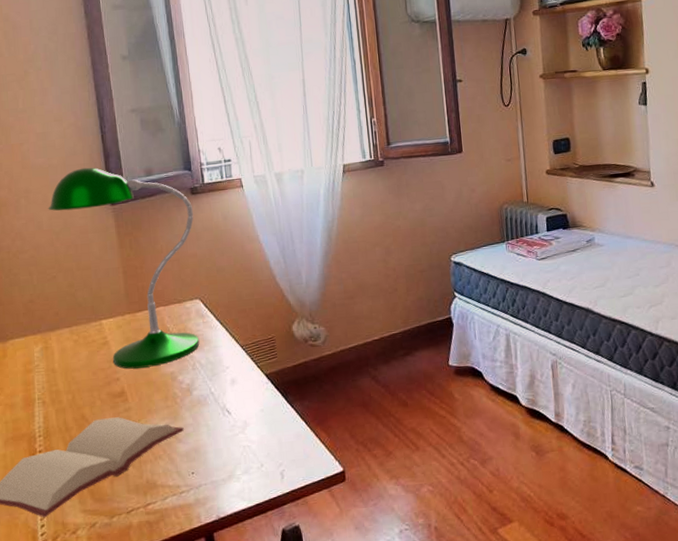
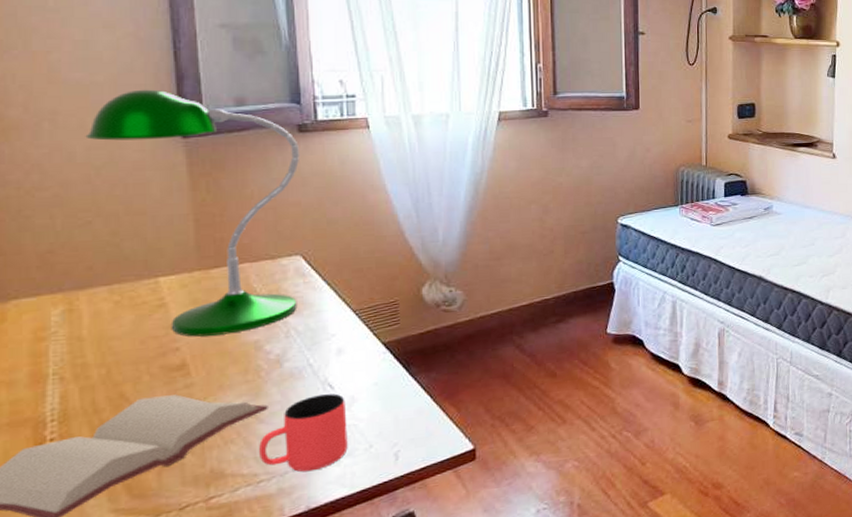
cup: none [179,418,245,486] -> present [259,393,348,472]

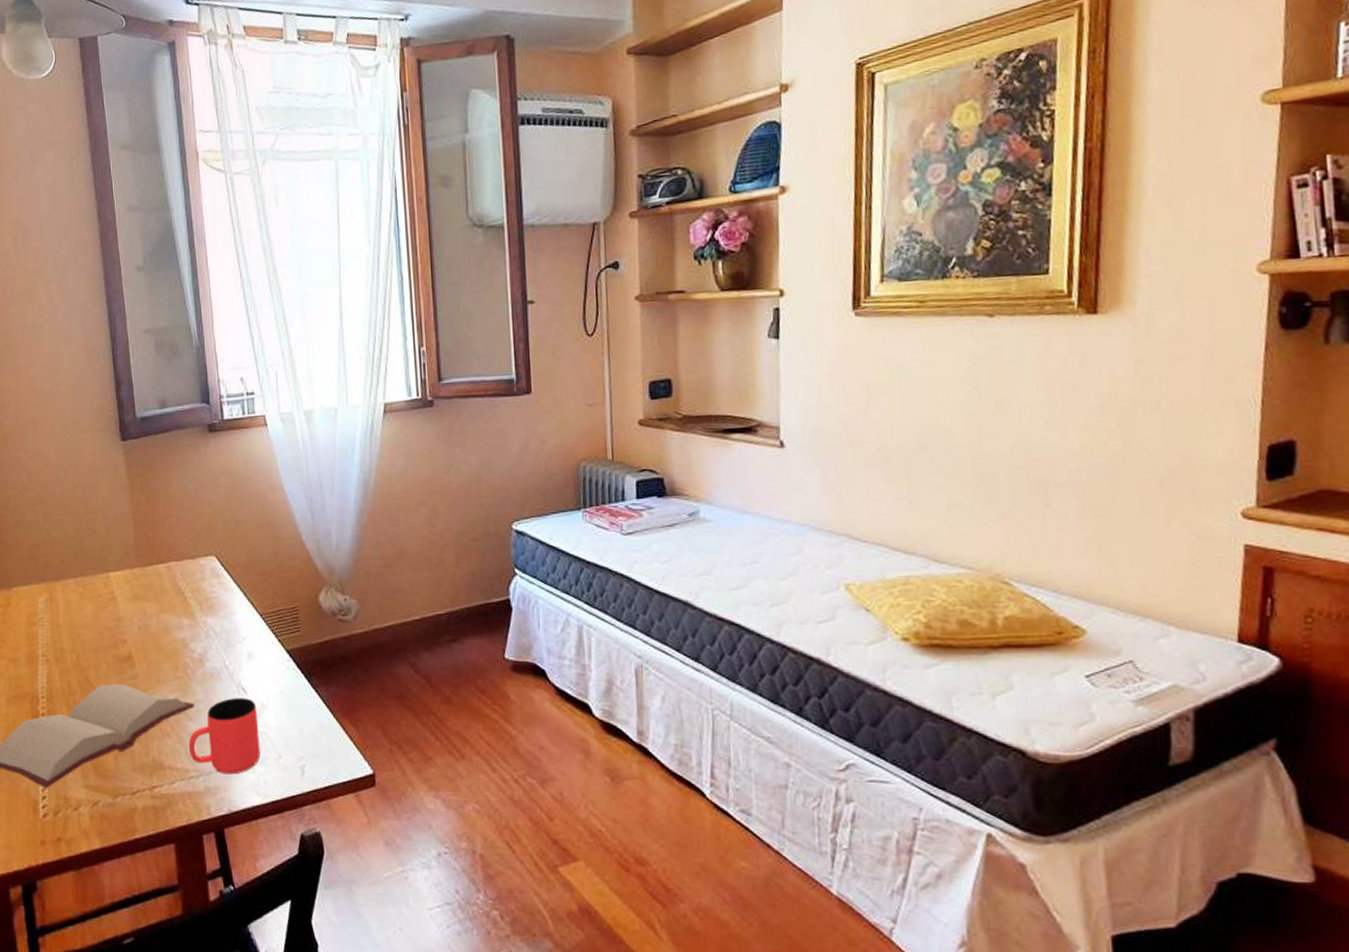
desk lamp: present [85,89,301,337] -> none [55,395,214,631]

